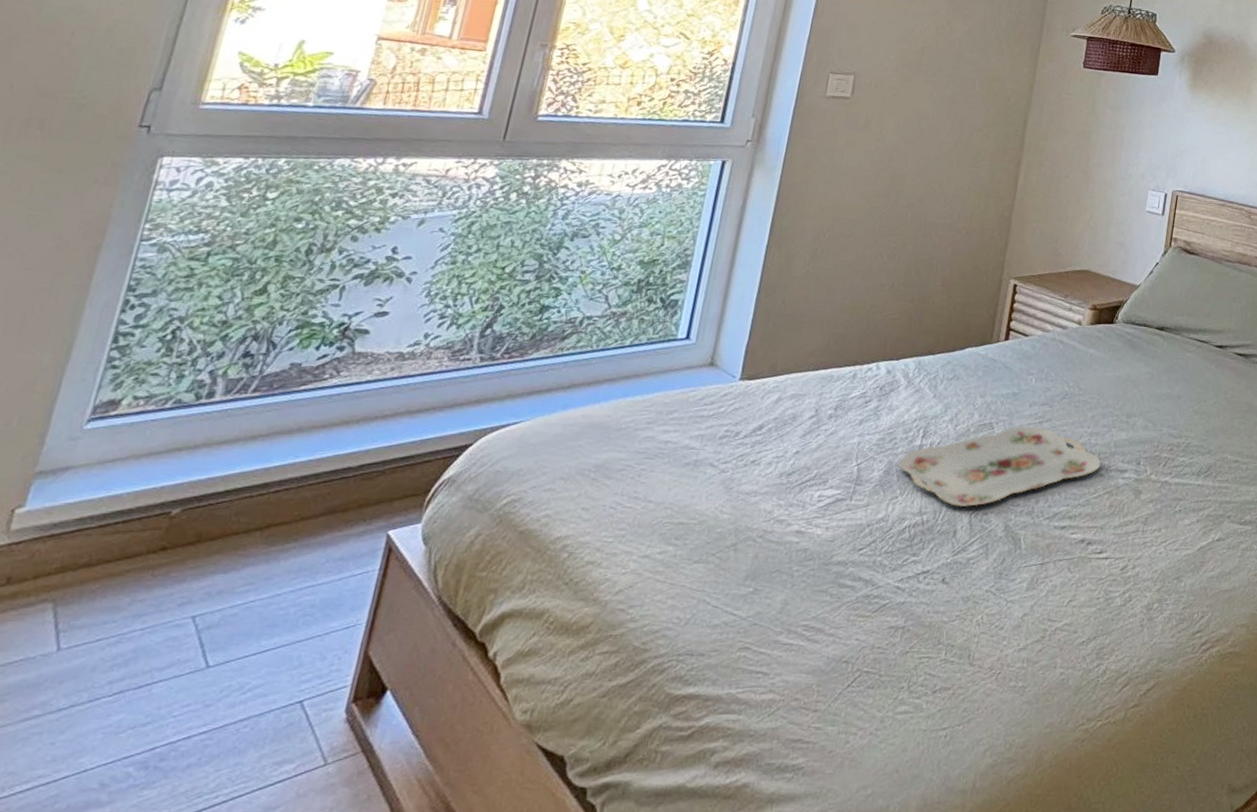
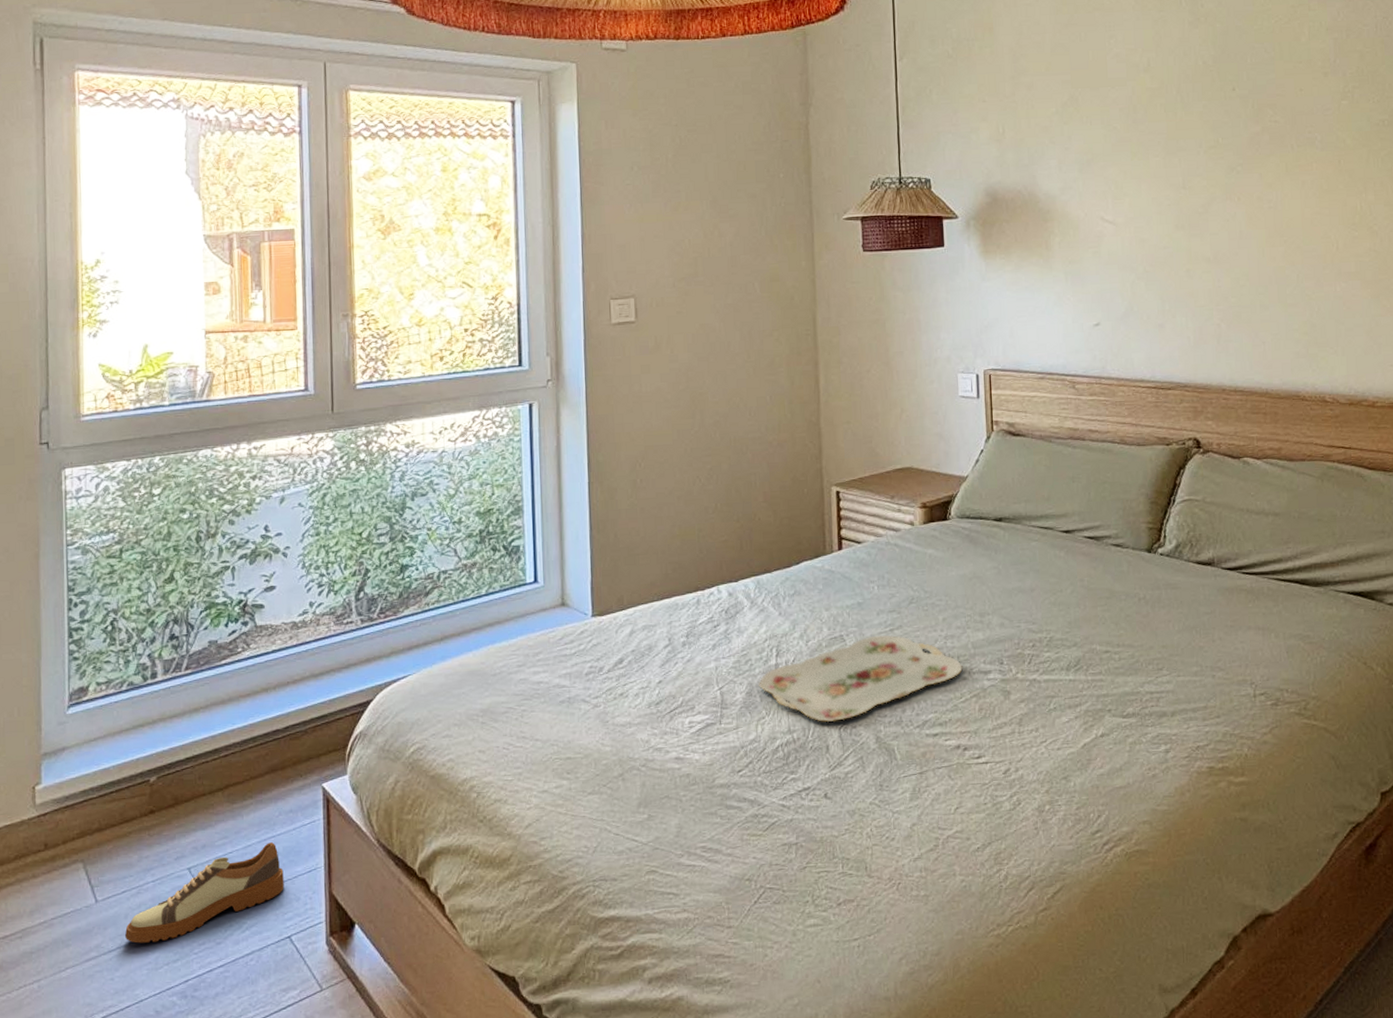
shoe: none [85,593,315,702] -> present [125,842,284,943]

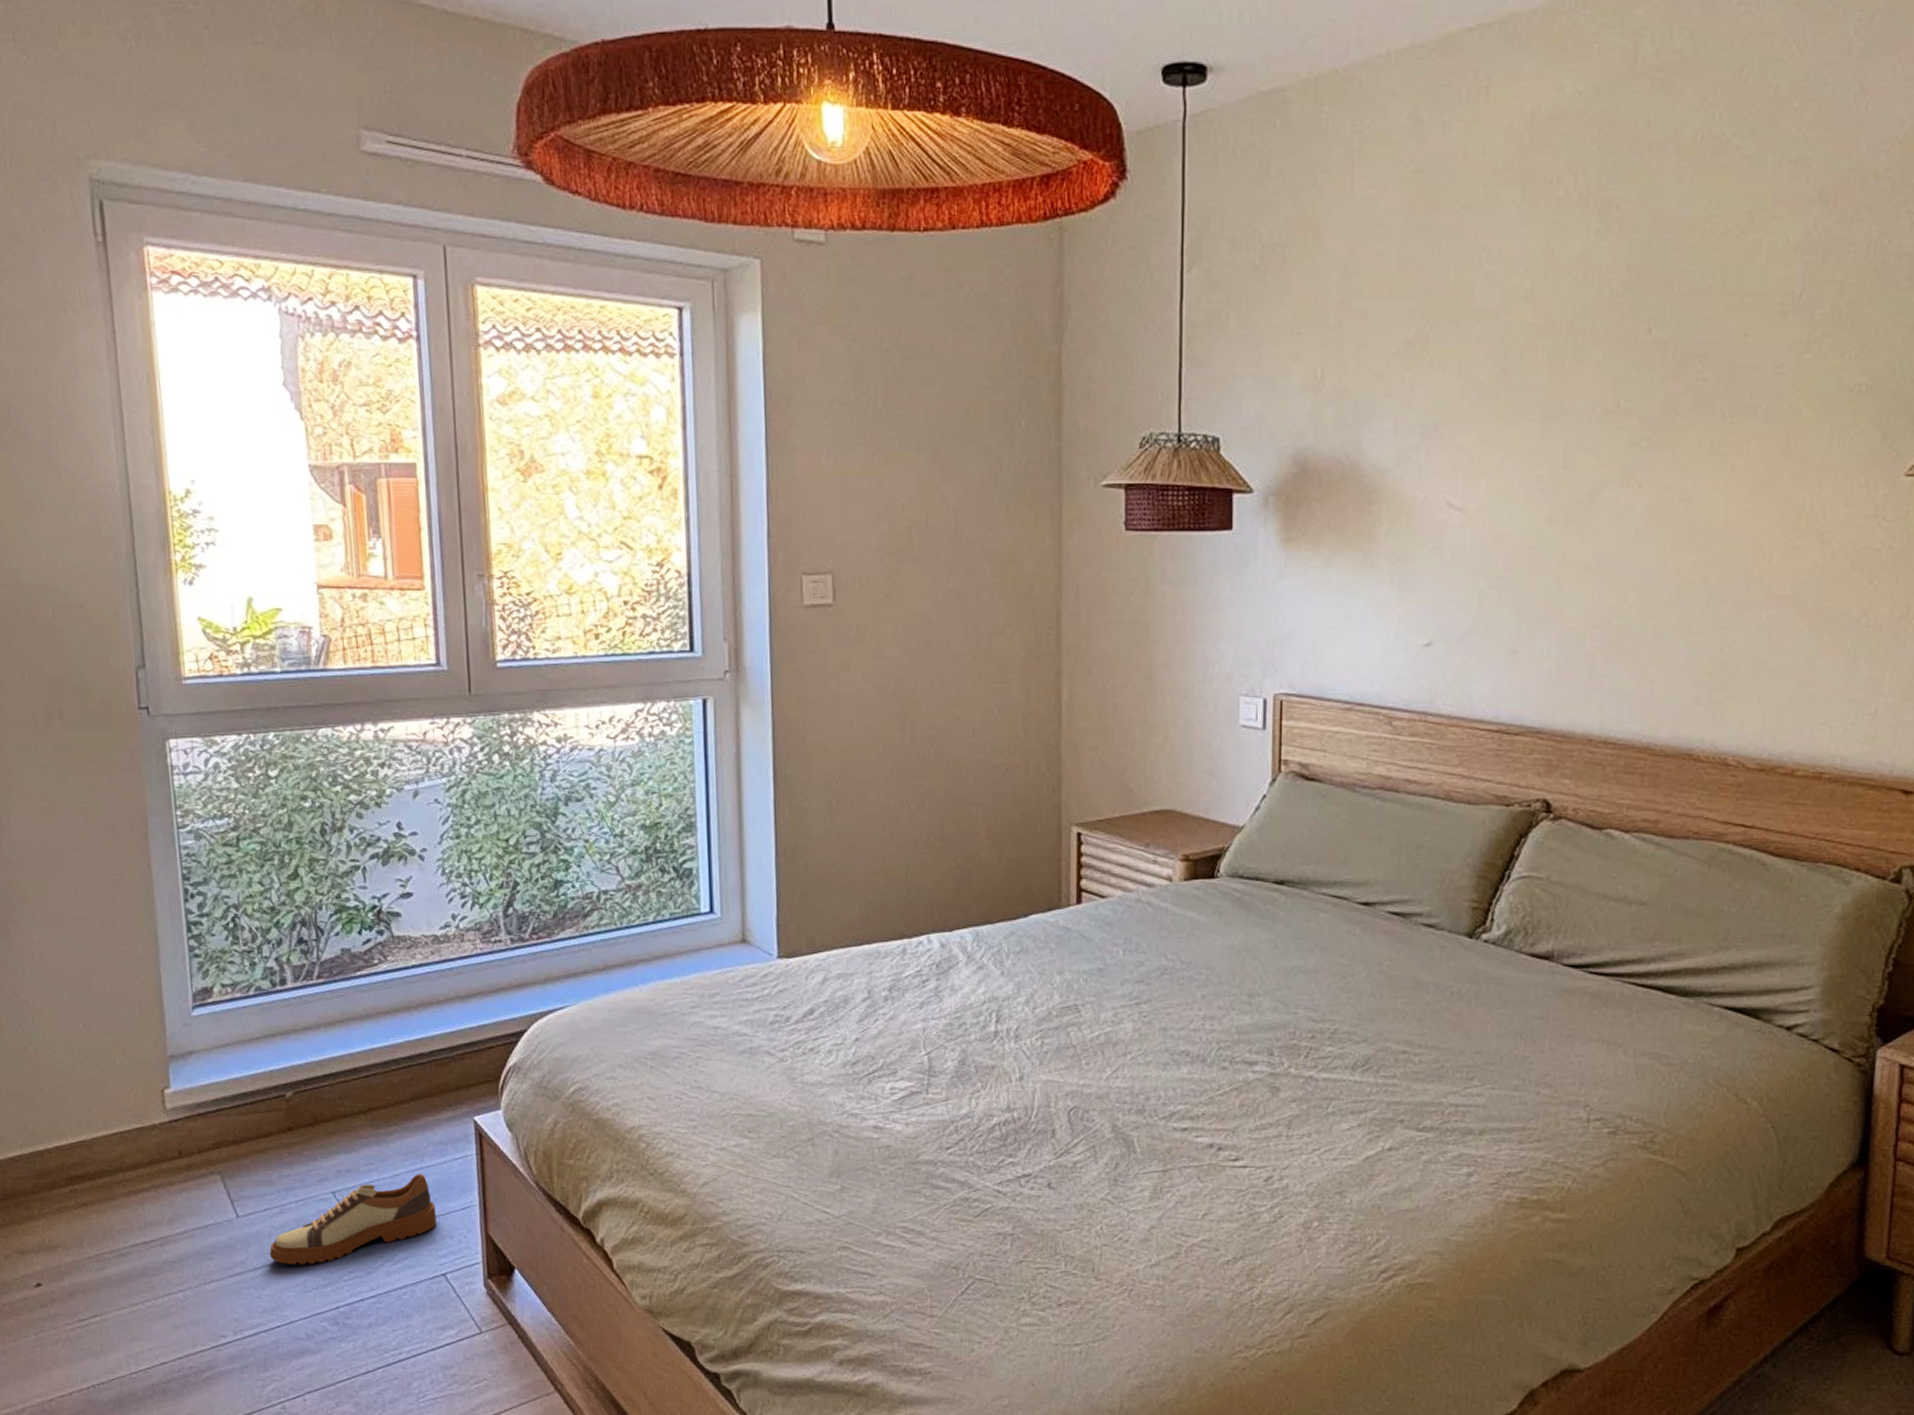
serving tray: present [759,635,963,723] -> none [974,1008,1223,1104]

